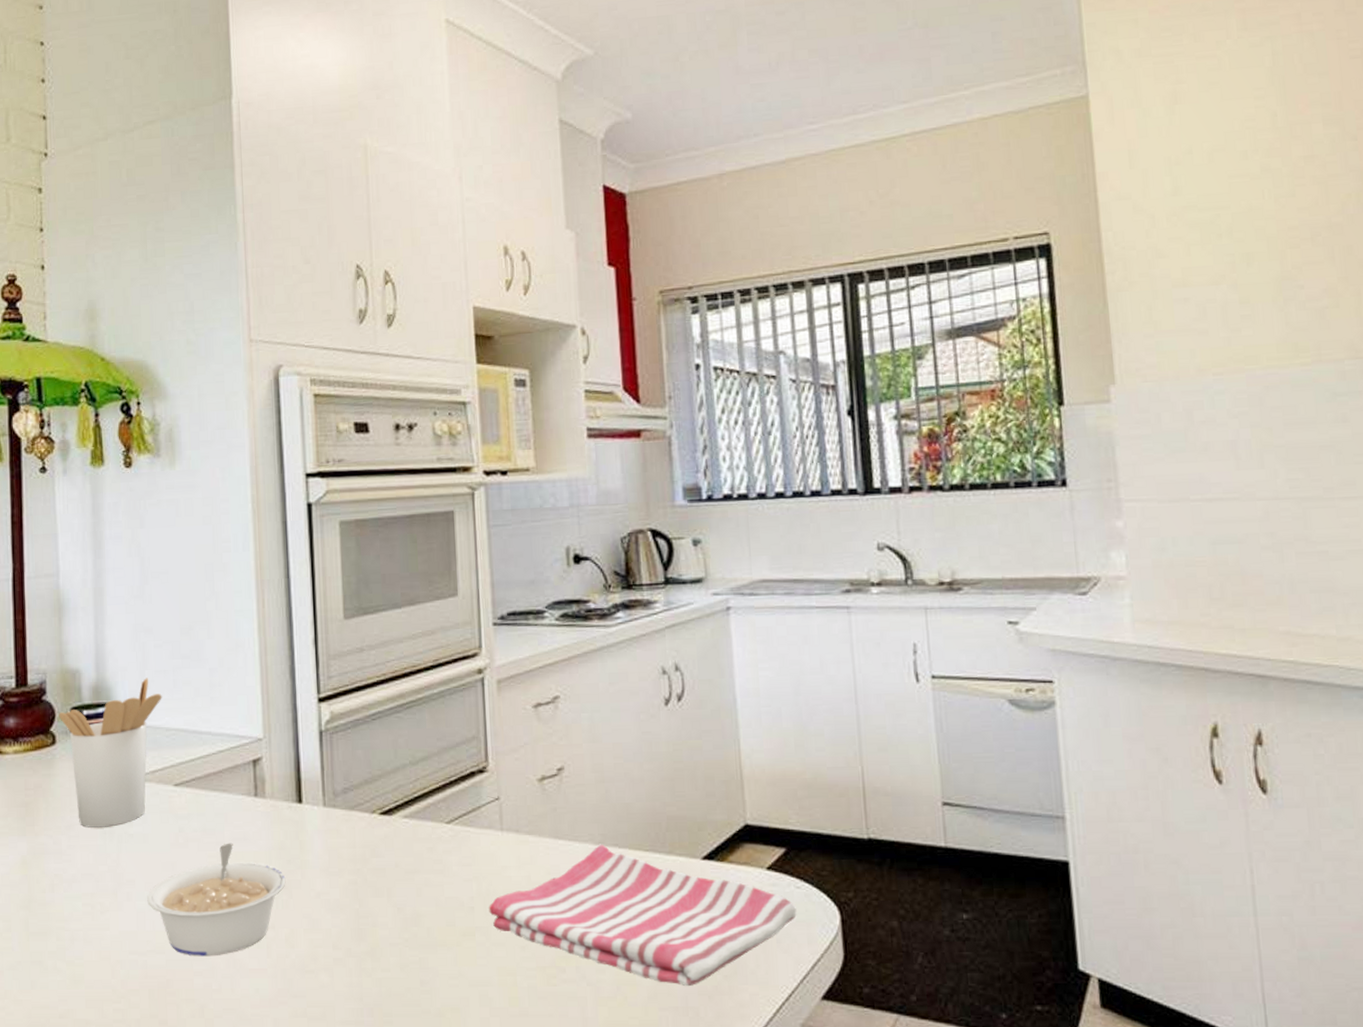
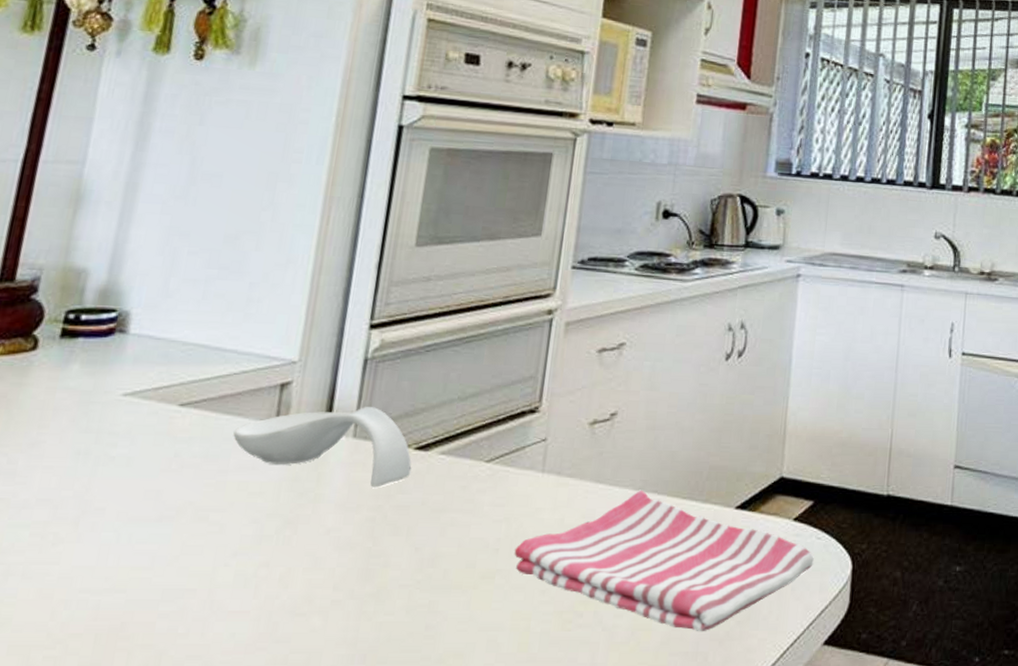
utensil holder: present [59,678,162,828] -> none [47,285,186,447]
legume: present [147,843,286,957] -> none [116,471,294,597]
spoon rest: none [222,776,381,852] -> present [233,407,412,488]

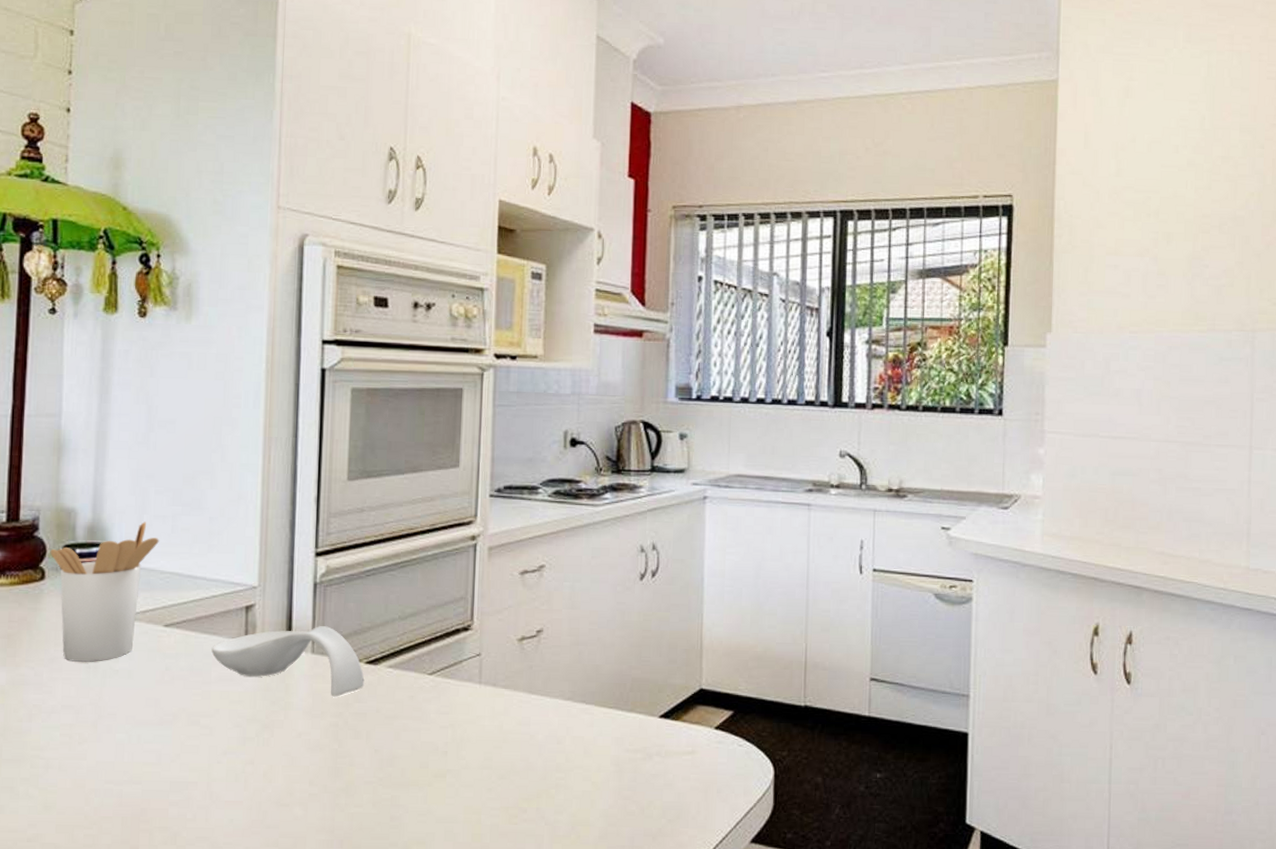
utensil holder: none [47,285,186,447] -> present [50,521,159,662]
dish towel: present [514,490,814,632] -> none [461,700,737,829]

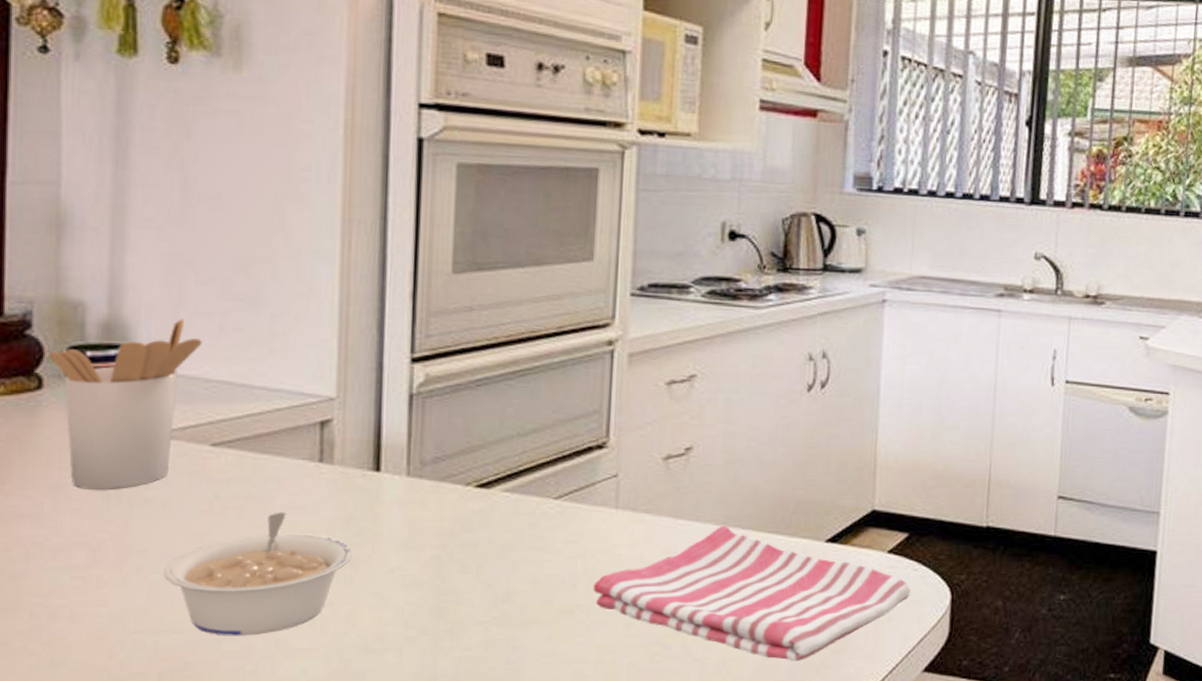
legume: none [127,682,269,788] -> present [164,512,352,636]
spoon rest: present [211,626,365,697] -> none [275,444,475,526]
dish towel: none [461,700,737,829] -> present [593,524,911,662]

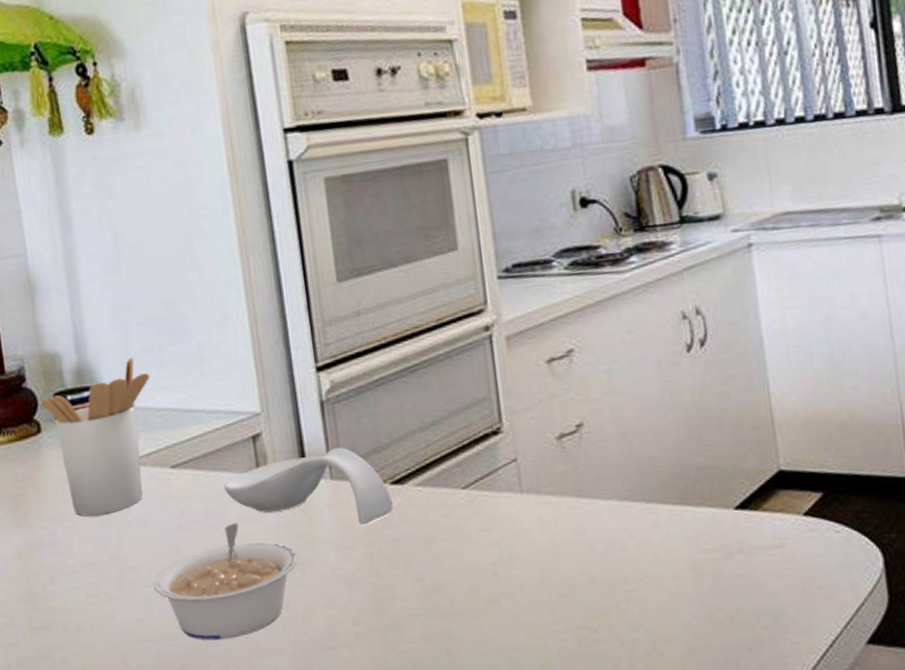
spoon rest: none [275,444,475,526] -> present [224,447,394,525]
dish towel: present [593,524,911,662] -> none [513,500,837,640]

